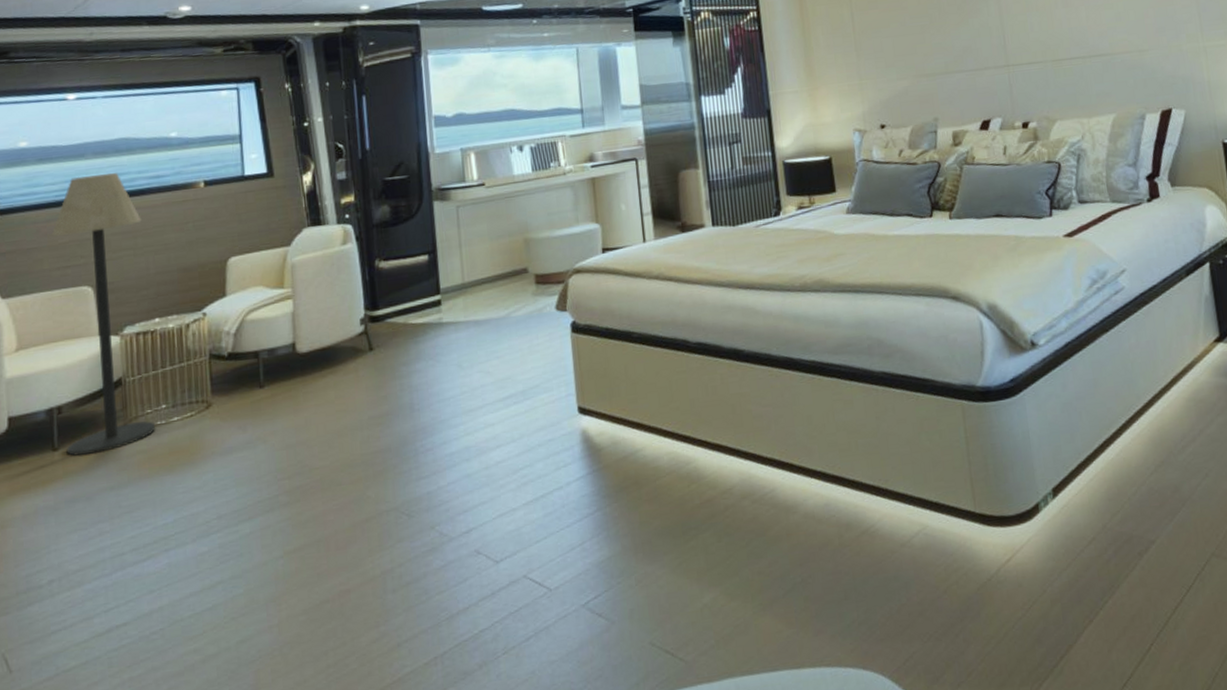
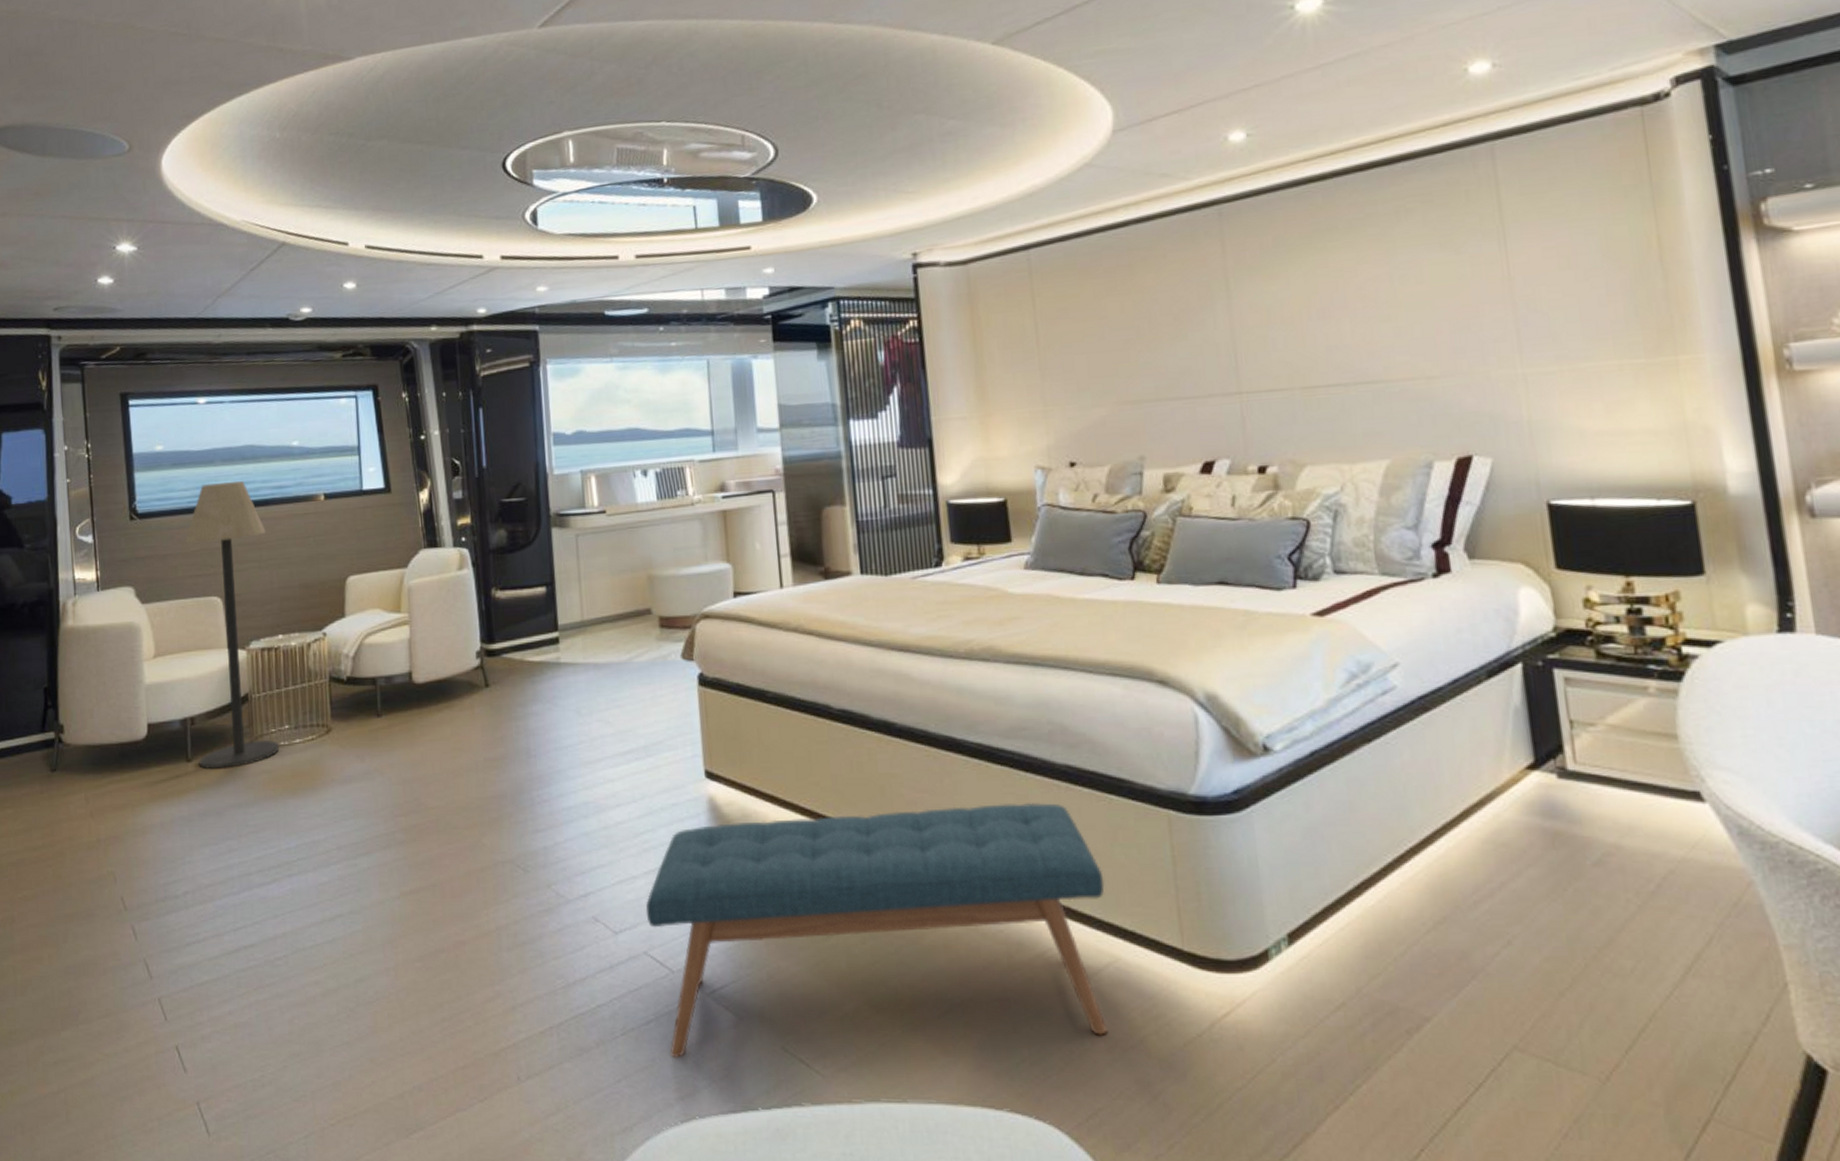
bench: none [524,405,919,667] -> present [645,803,1108,1057]

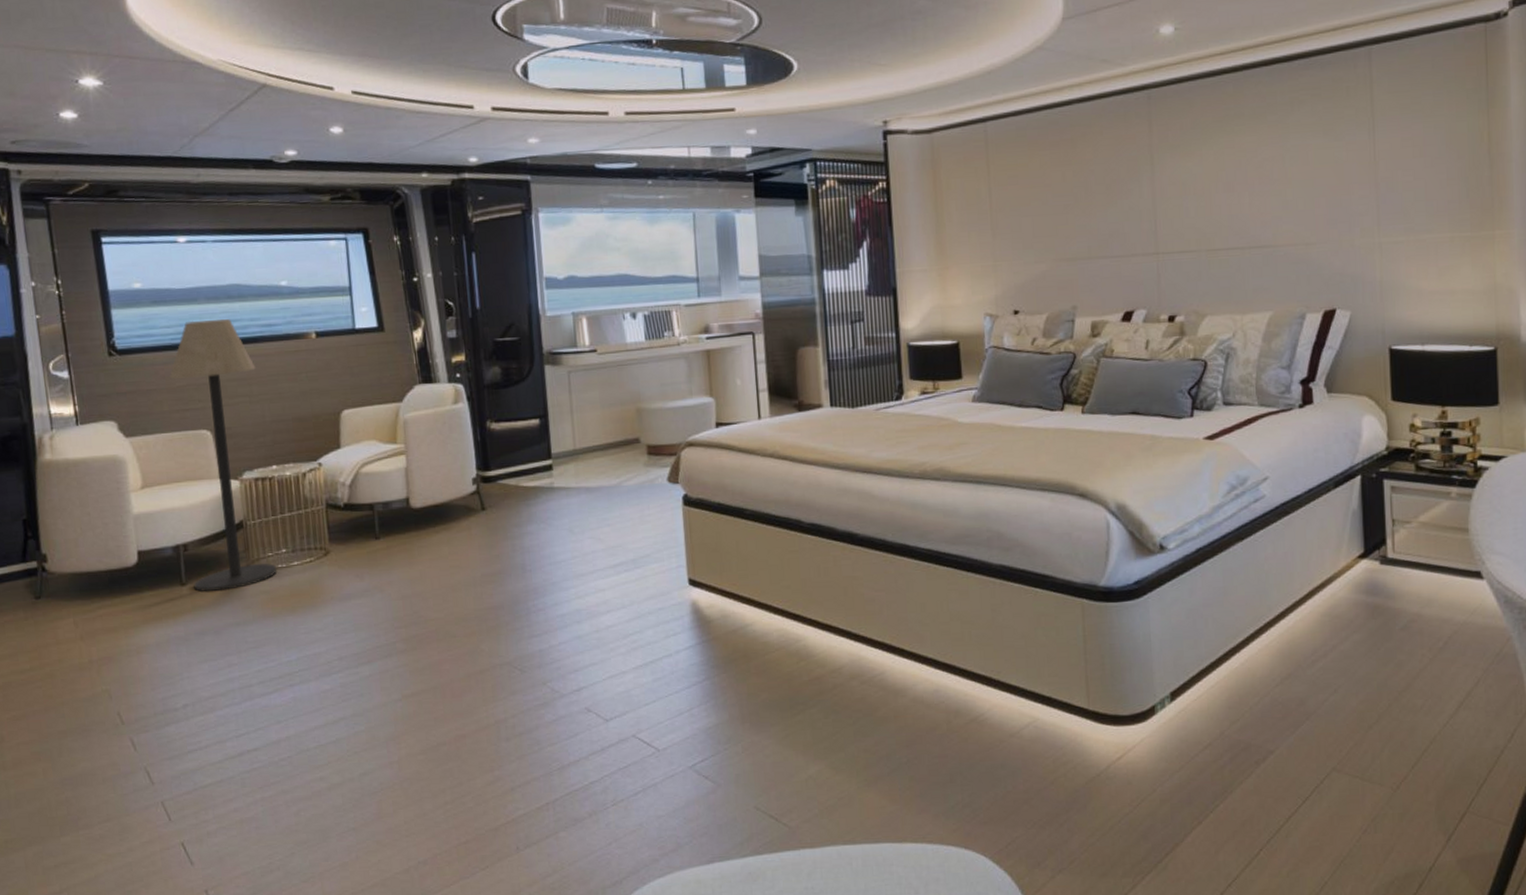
bench: present [645,803,1108,1057] -> none [634,597,1028,821]

